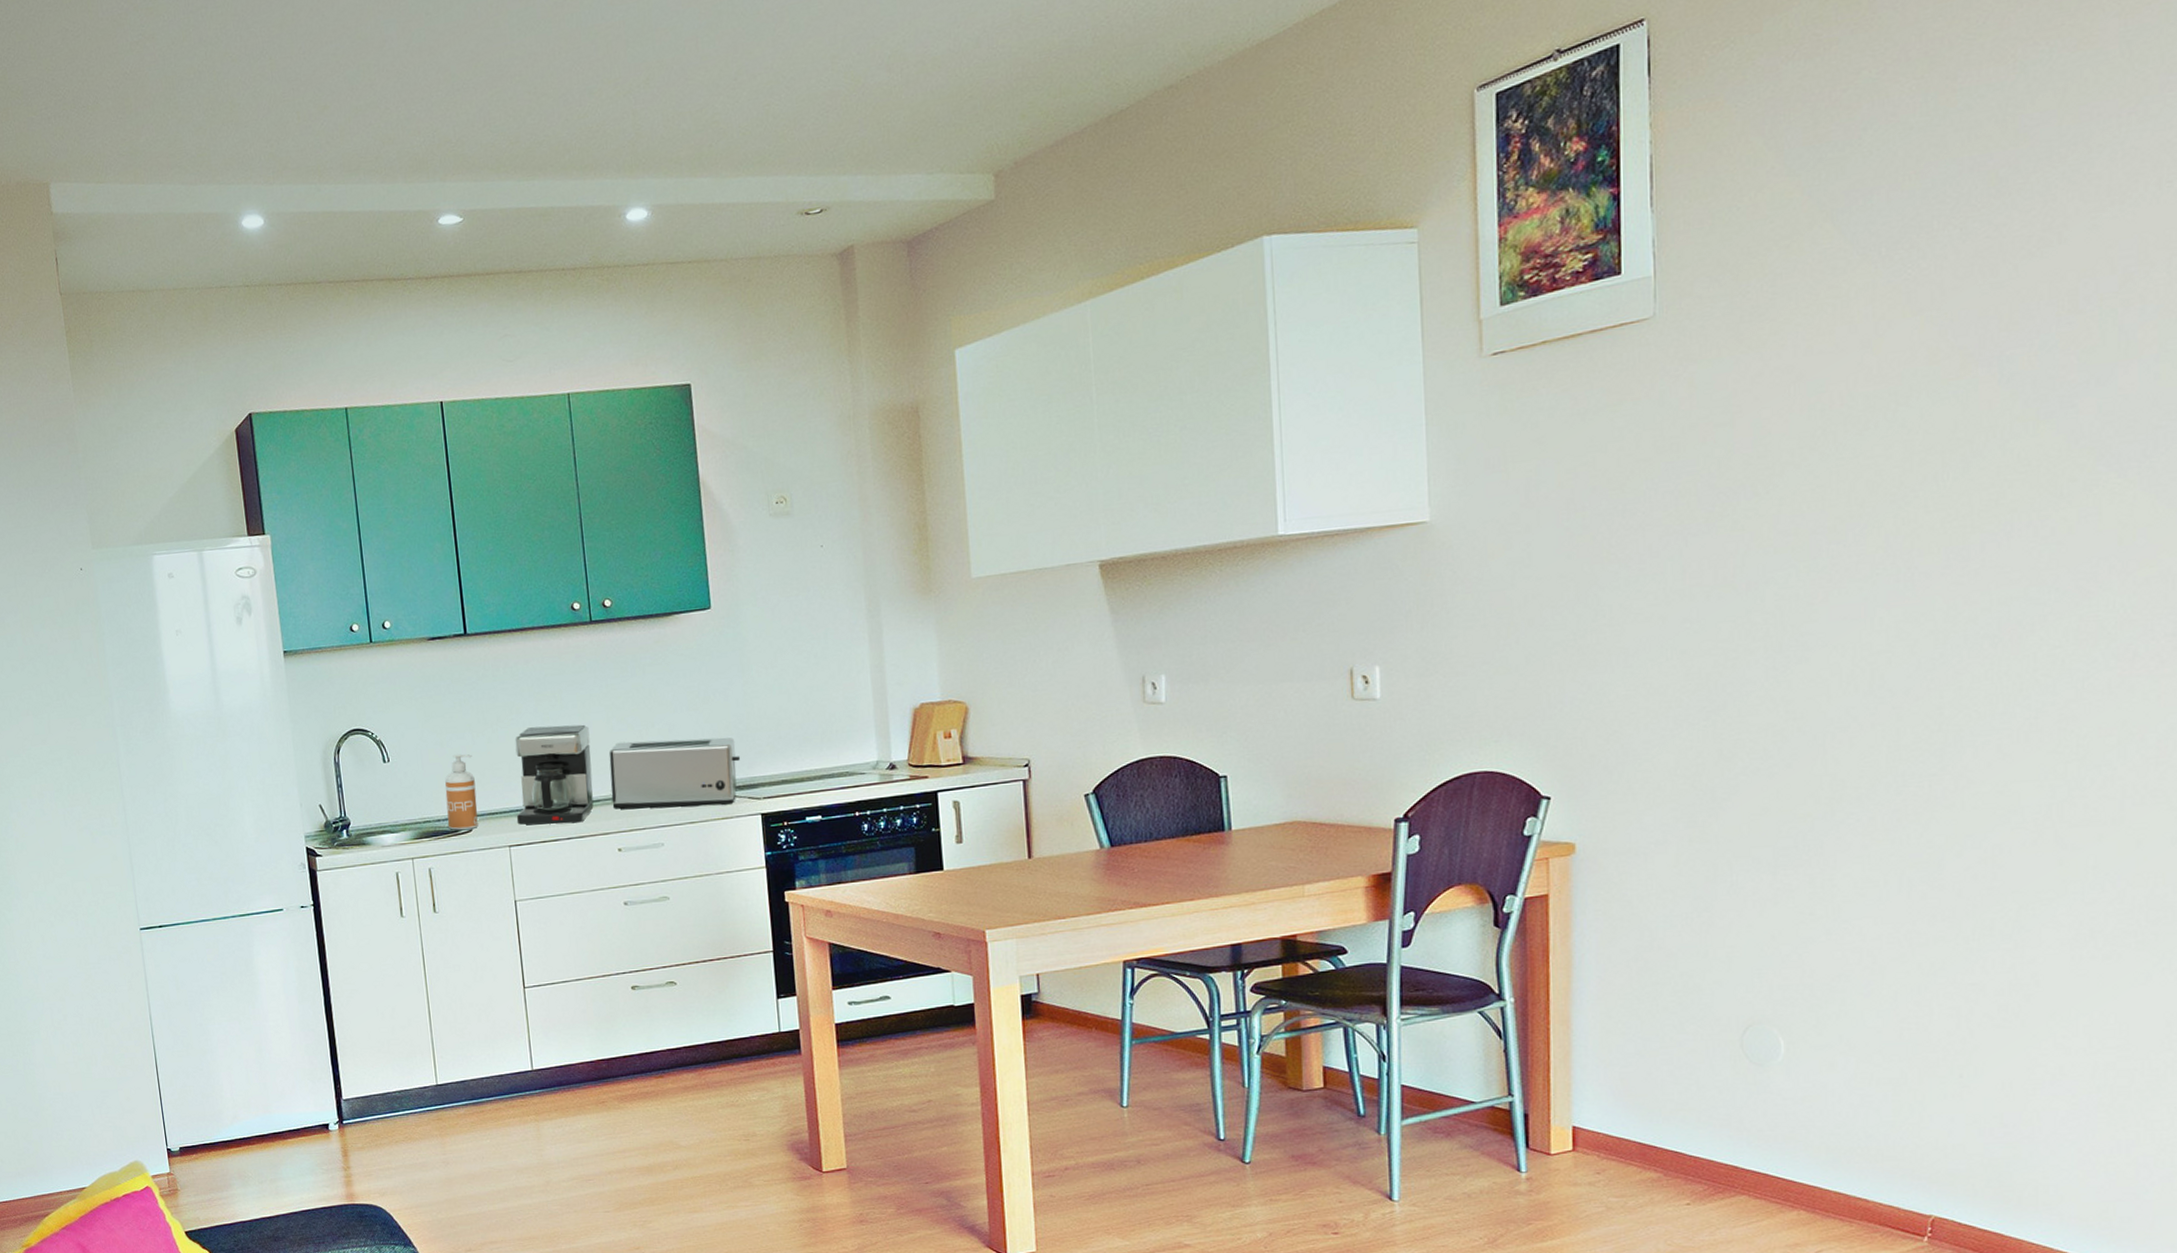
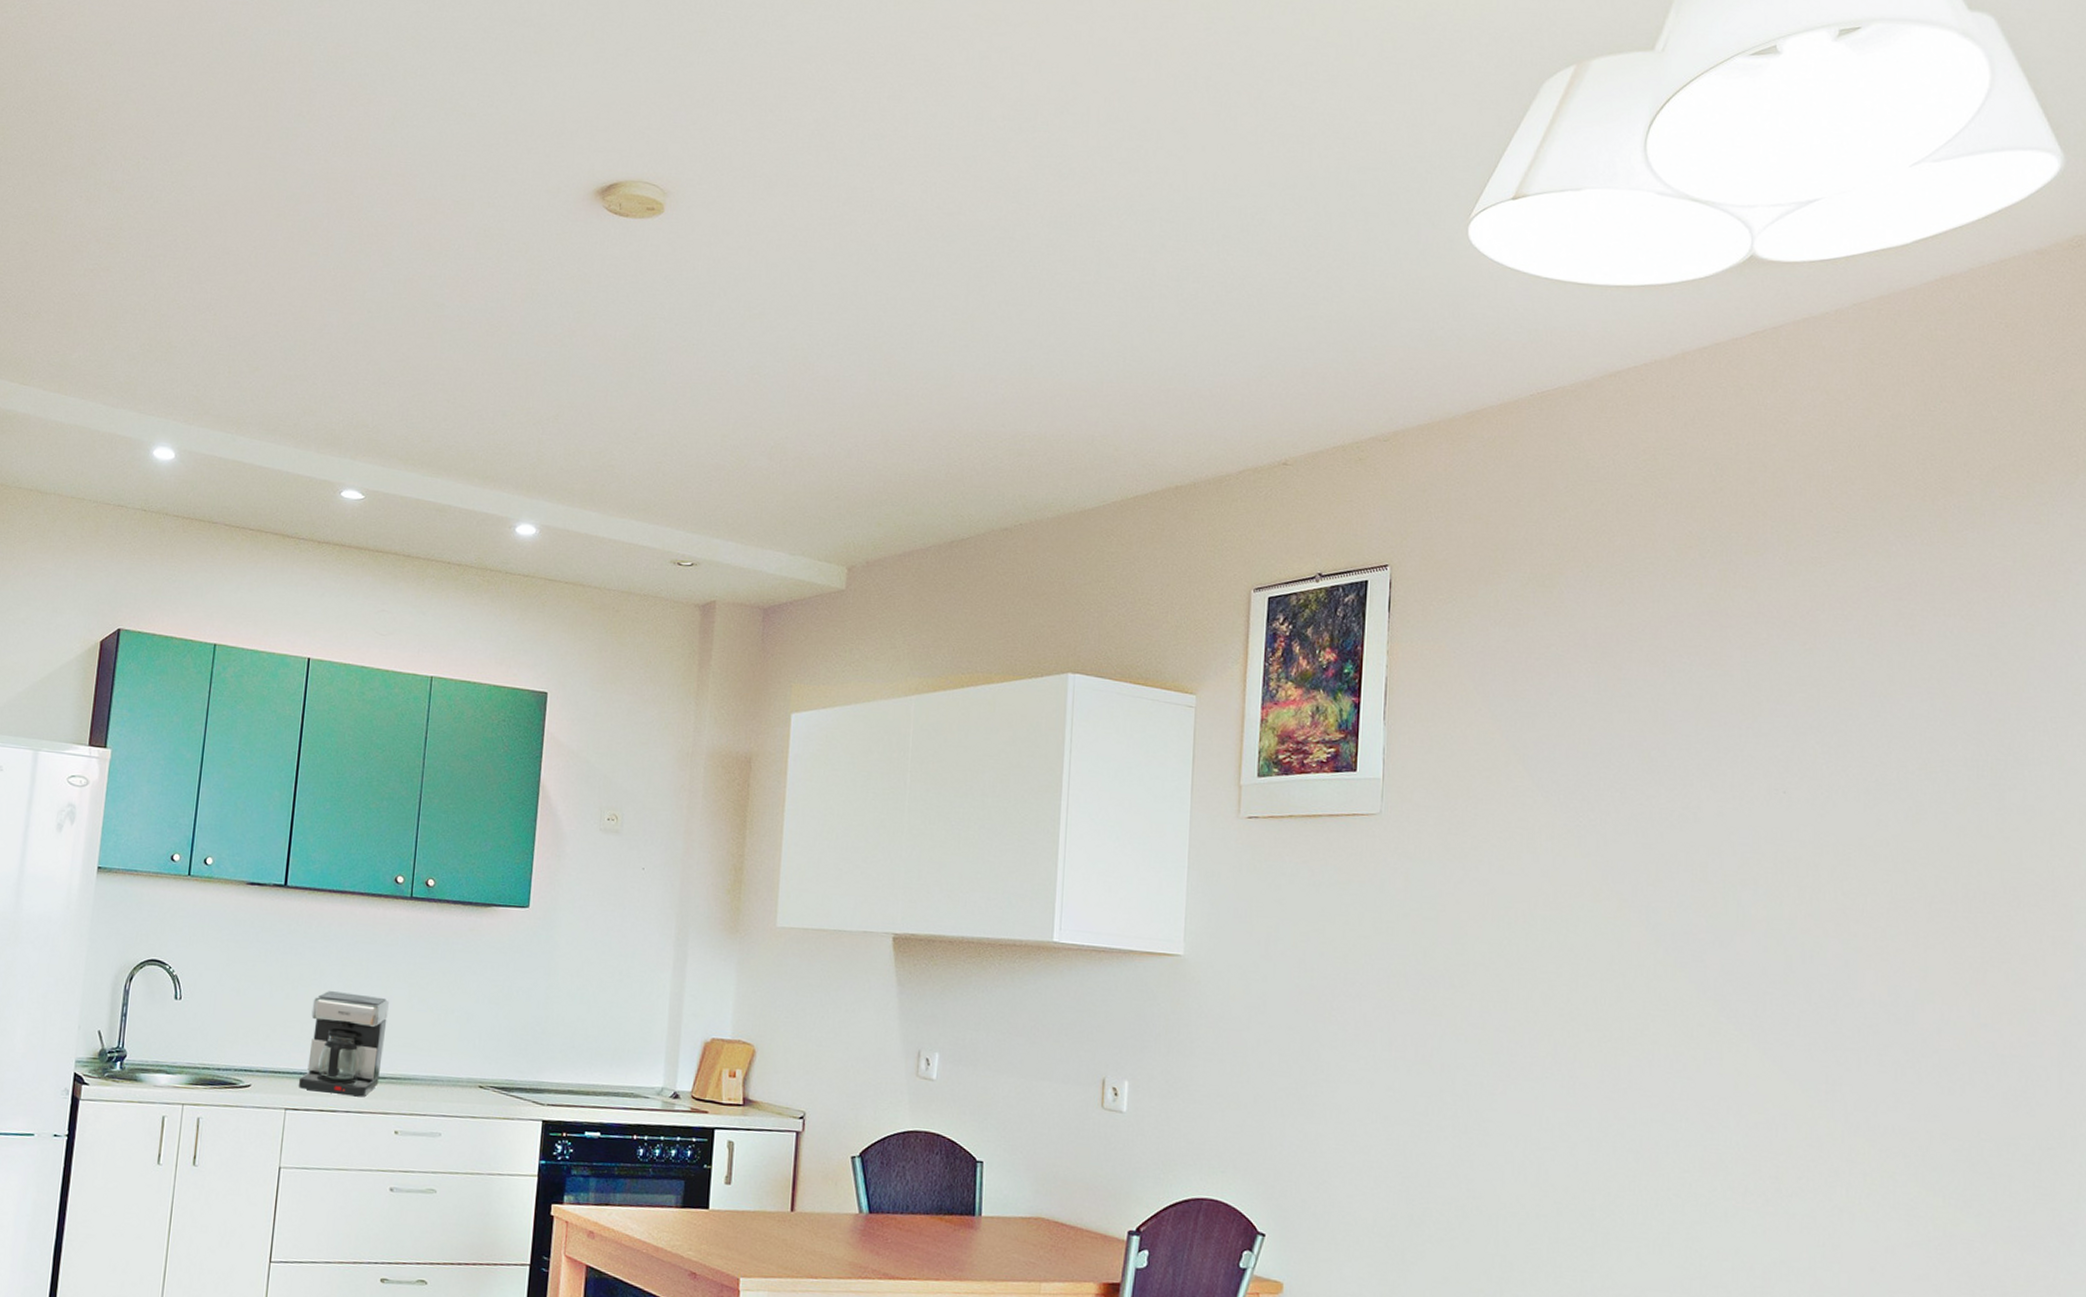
soap dispenser: present [445,754,478,831] -> none [226,1004,267,1085]
toaster: present [608,737,741,809] -> none [397,1022,532,1106]

